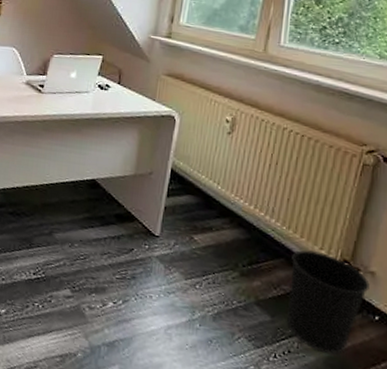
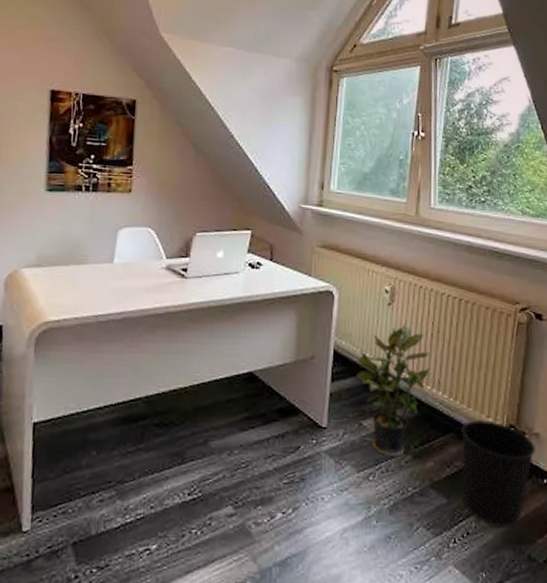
potted plant: none [190,151,266,272] -> present [355,322,430,457]

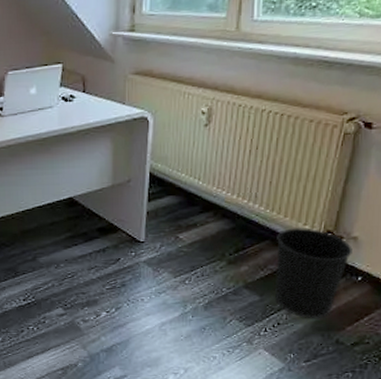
potted plant: present [355,322,430,457] -> none [171,142,248,264]

